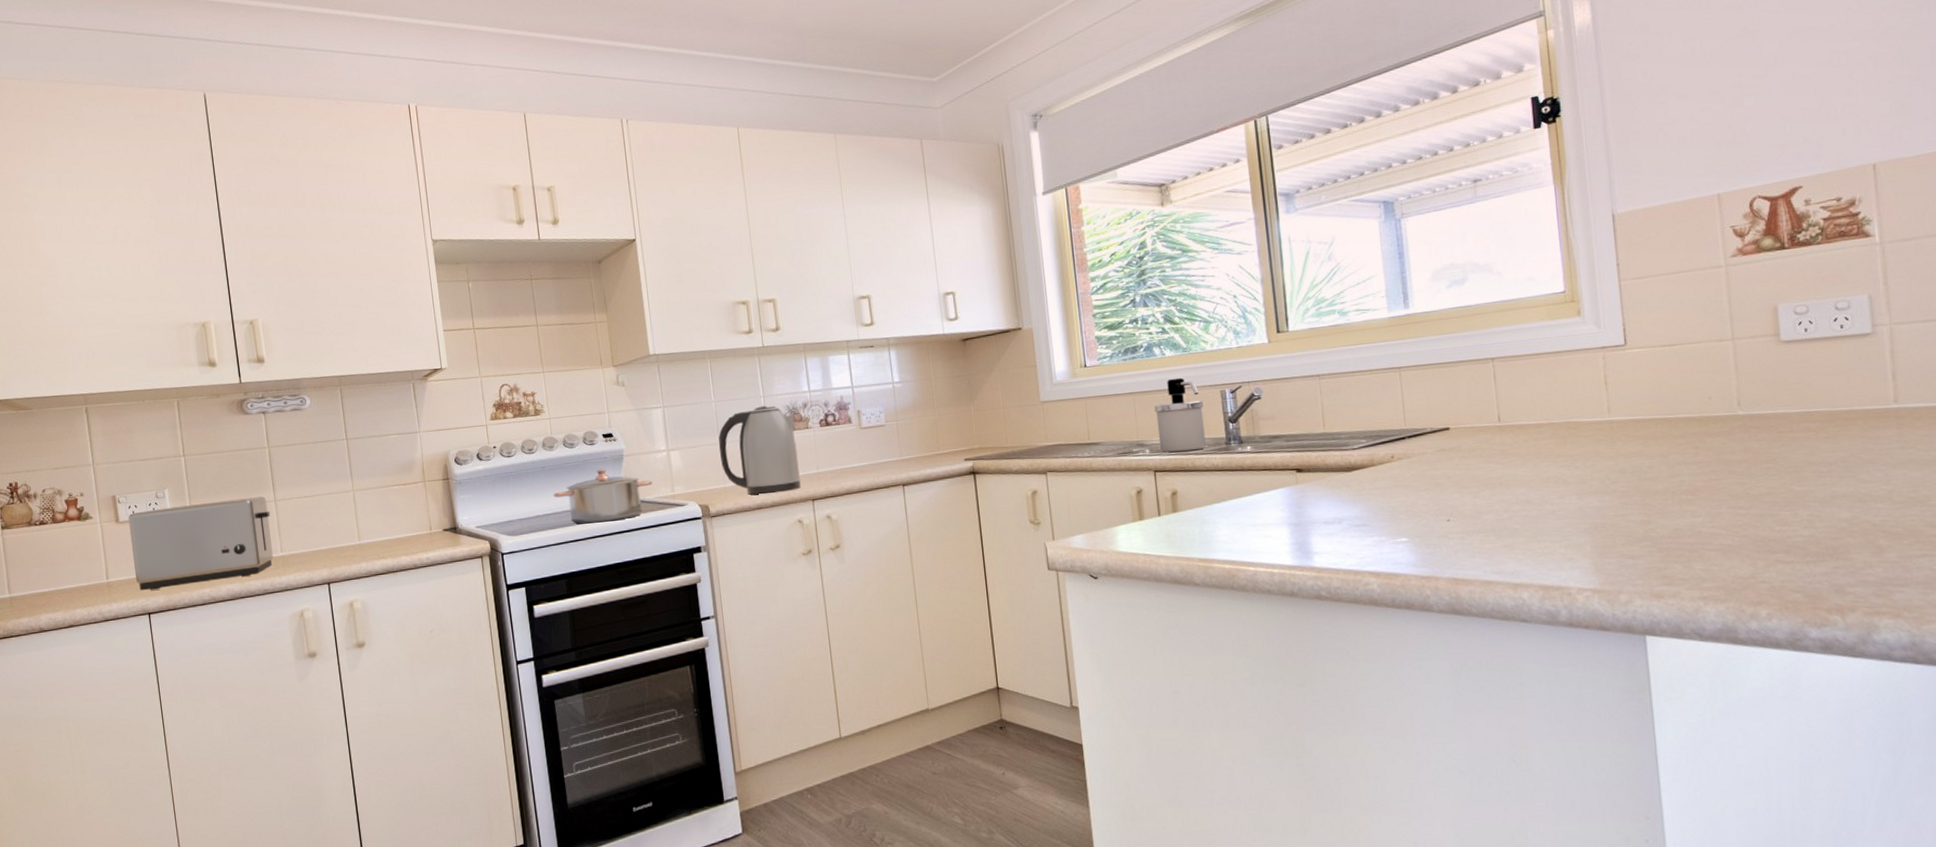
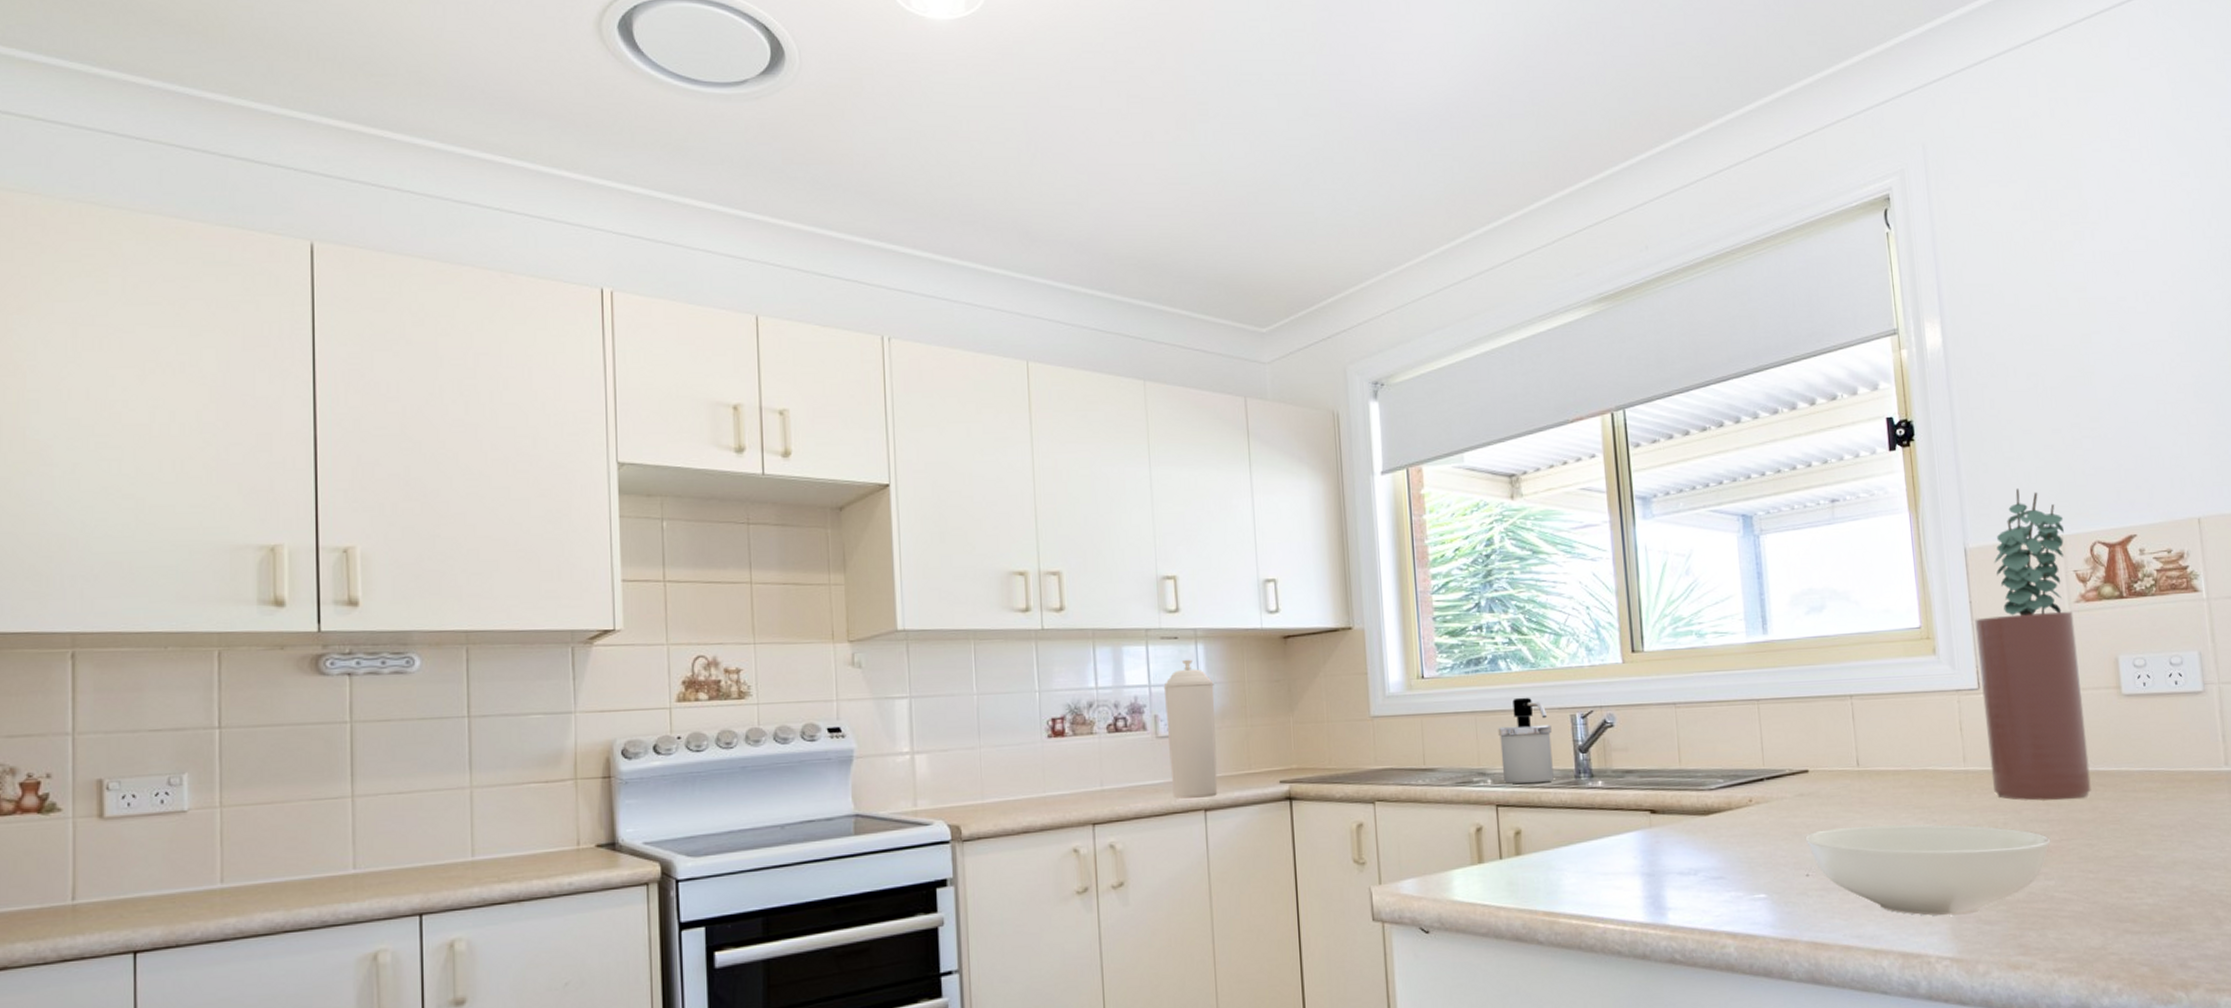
toaster: present [128,496,273,591] -> none [119,790,343,919]
cooking pot: present [553,468,653,524] -> none [754,772,890,845]
kettle: present [718,405,801,495] -> none [978,703,1080,815]
canister: none [864,363,913,477] -> present [1163,659,1218,799]
bowl: none [1446,470,1699,553] -> present [1805,824,2051,916]
vase: none [1622,152,1744,446] -> present [1974,488,2092,801]

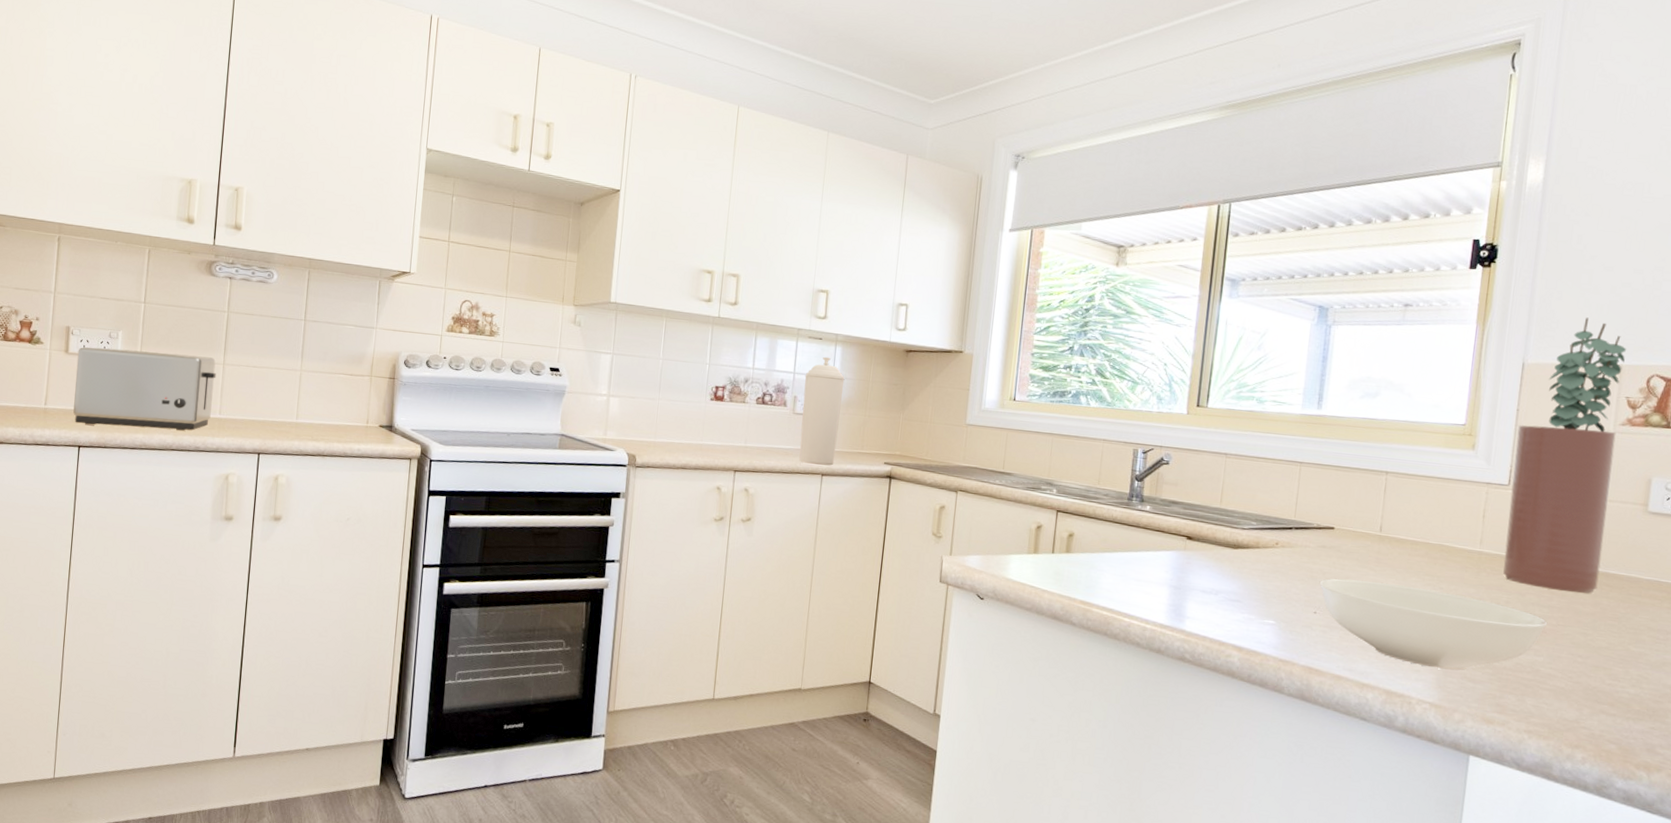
toaster: none [119,790,343,919] -> present [73,347,217,431]
soap dispenser: present [1498,697,1554,784] -> none [1066,428,1116,500]

